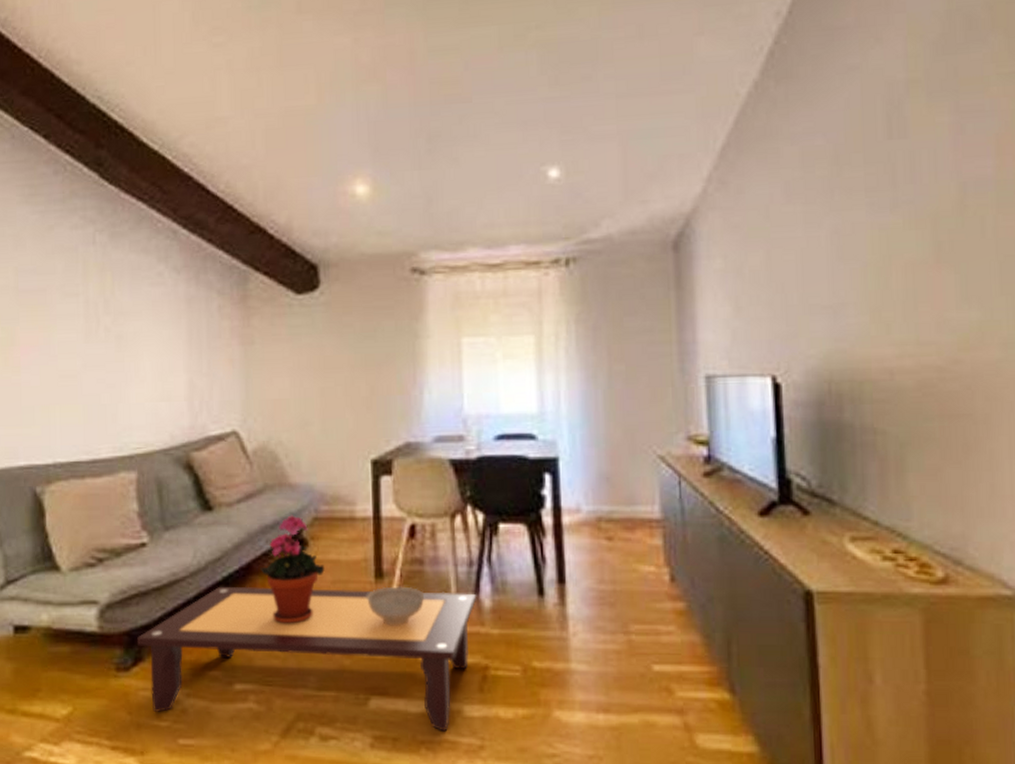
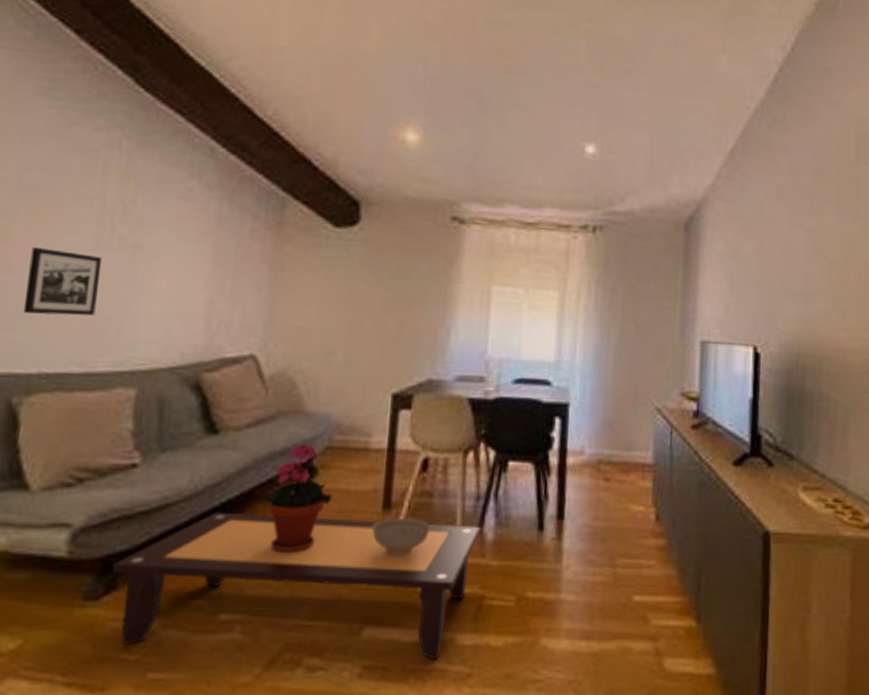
picture frame: none [34,346,93,408] -> present [23,247,103,316]

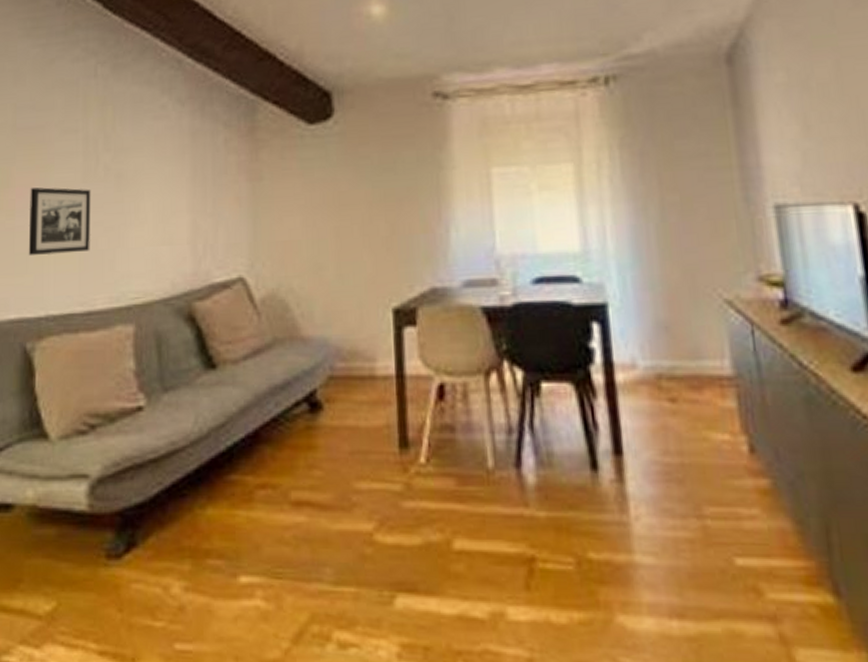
coffee table: present [111,512,481,660] -> none [130,457,519,640]
potted plant: present [263,443,332,553] -> none [268,373,342,503]
decorative bowl: present [372,517,431,556] -> none [390,458,458,507]

